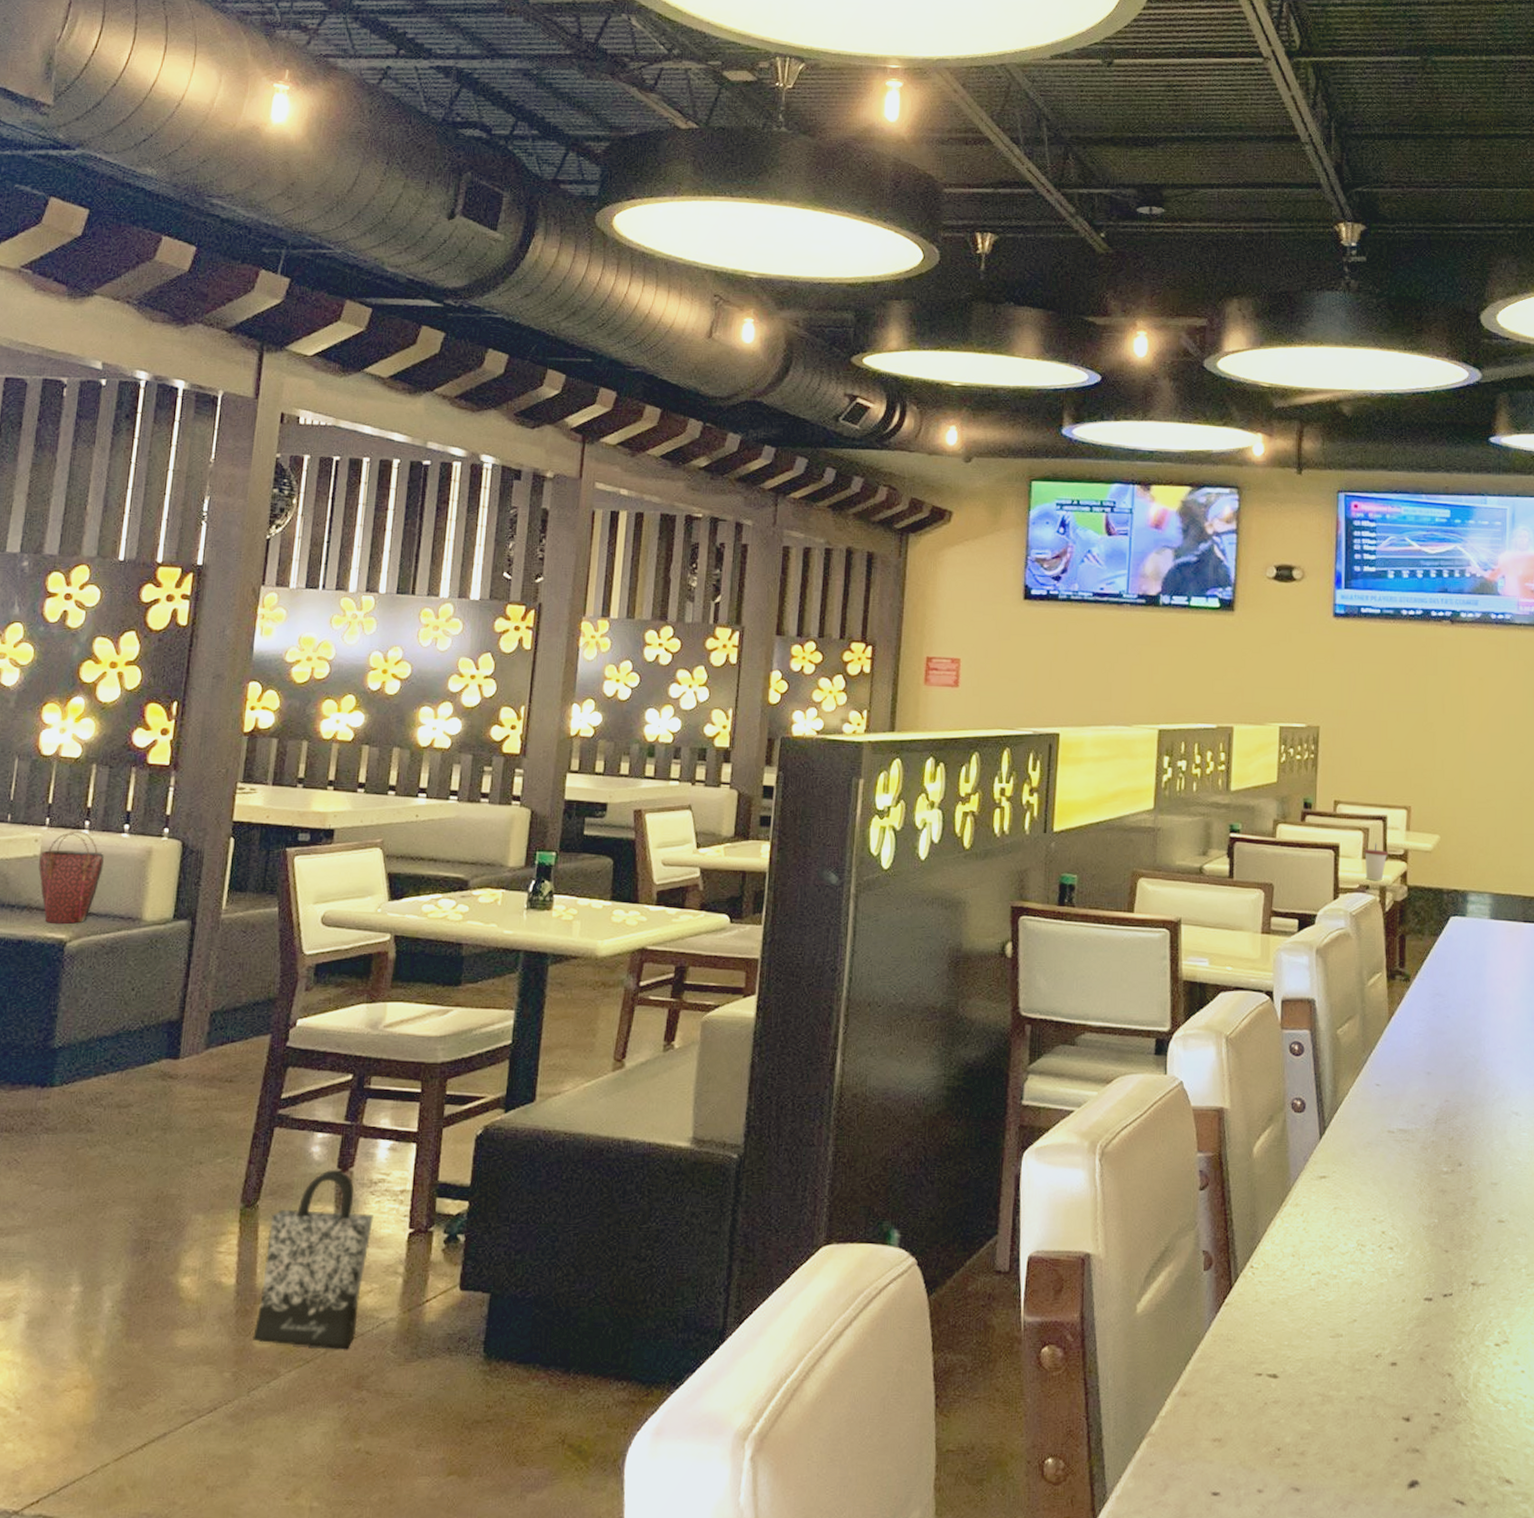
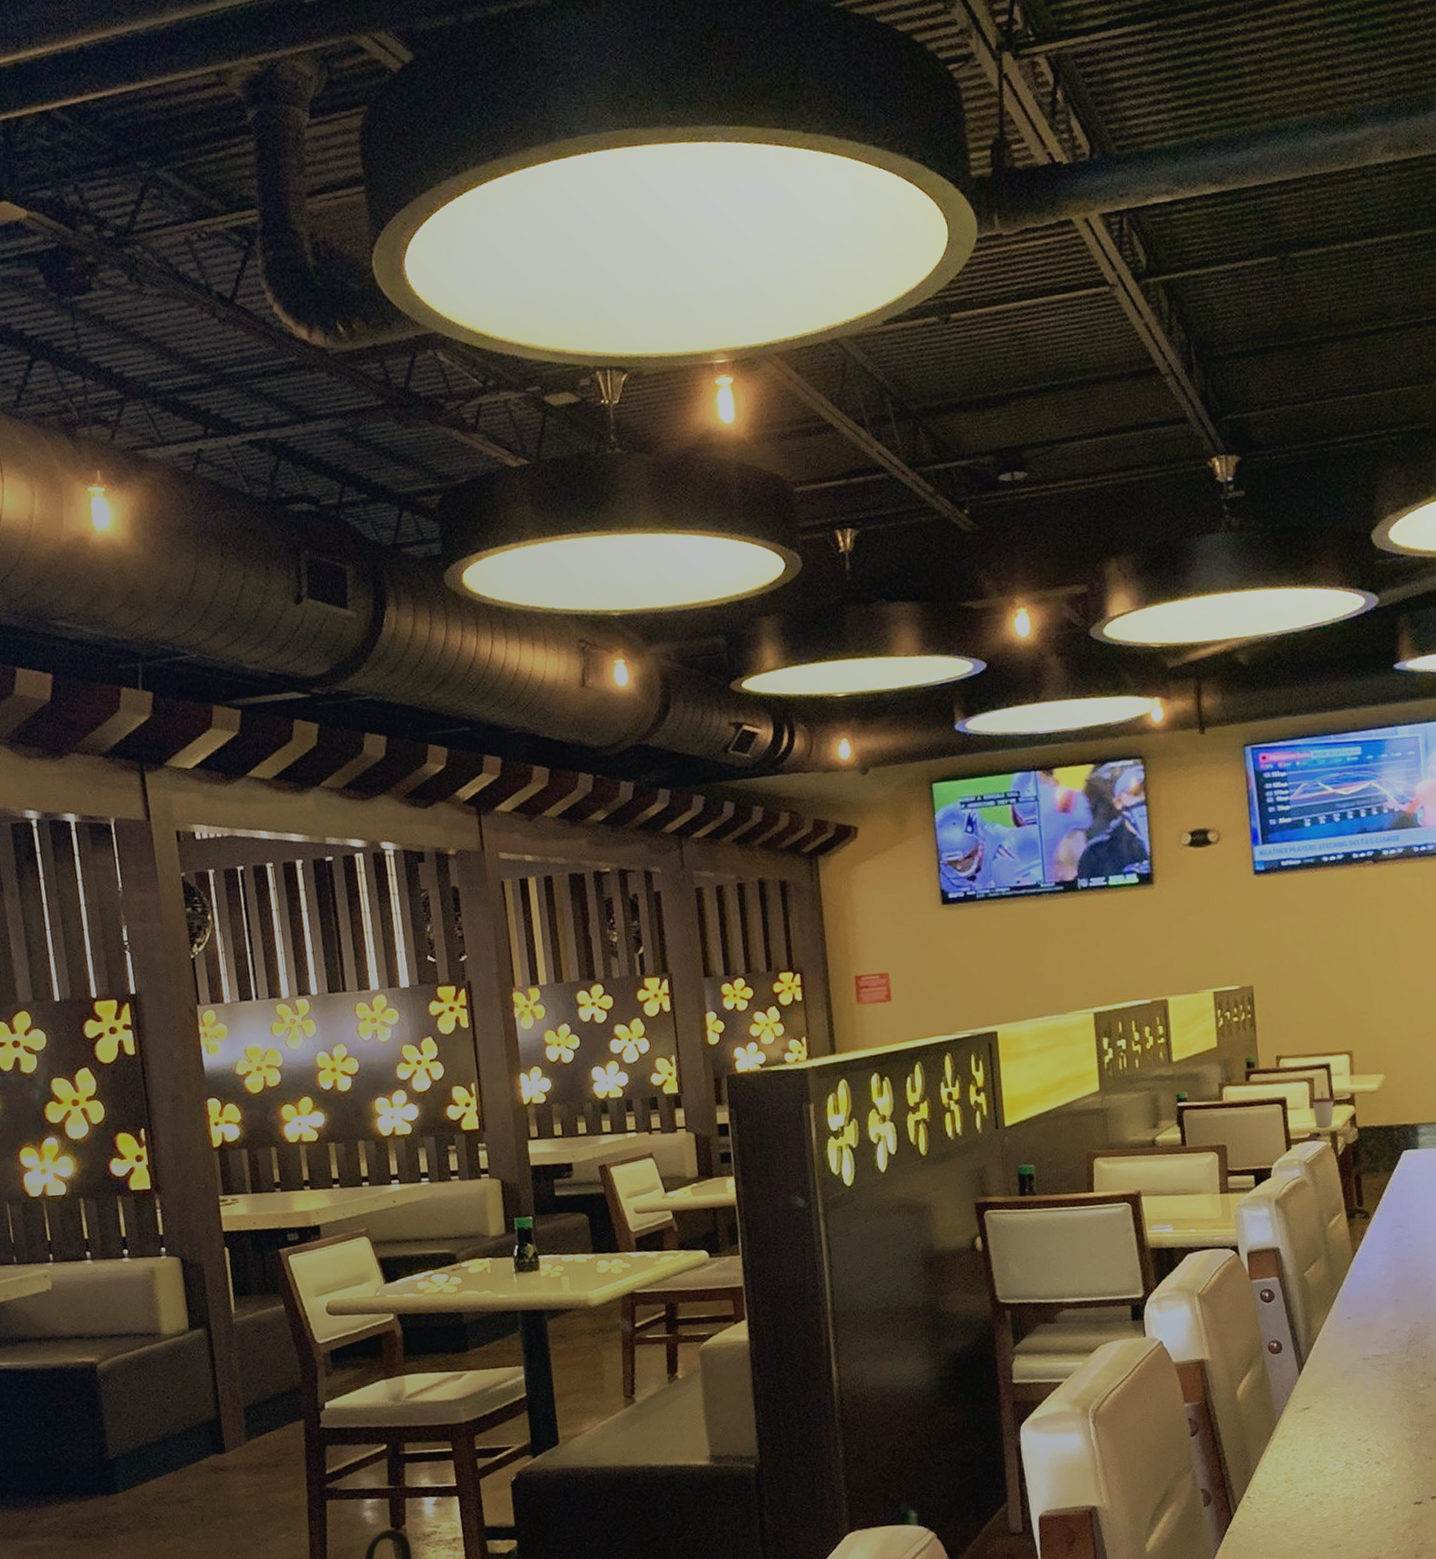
handbag: present [38,831,104,925] -> none [52,1261,114,1350]

